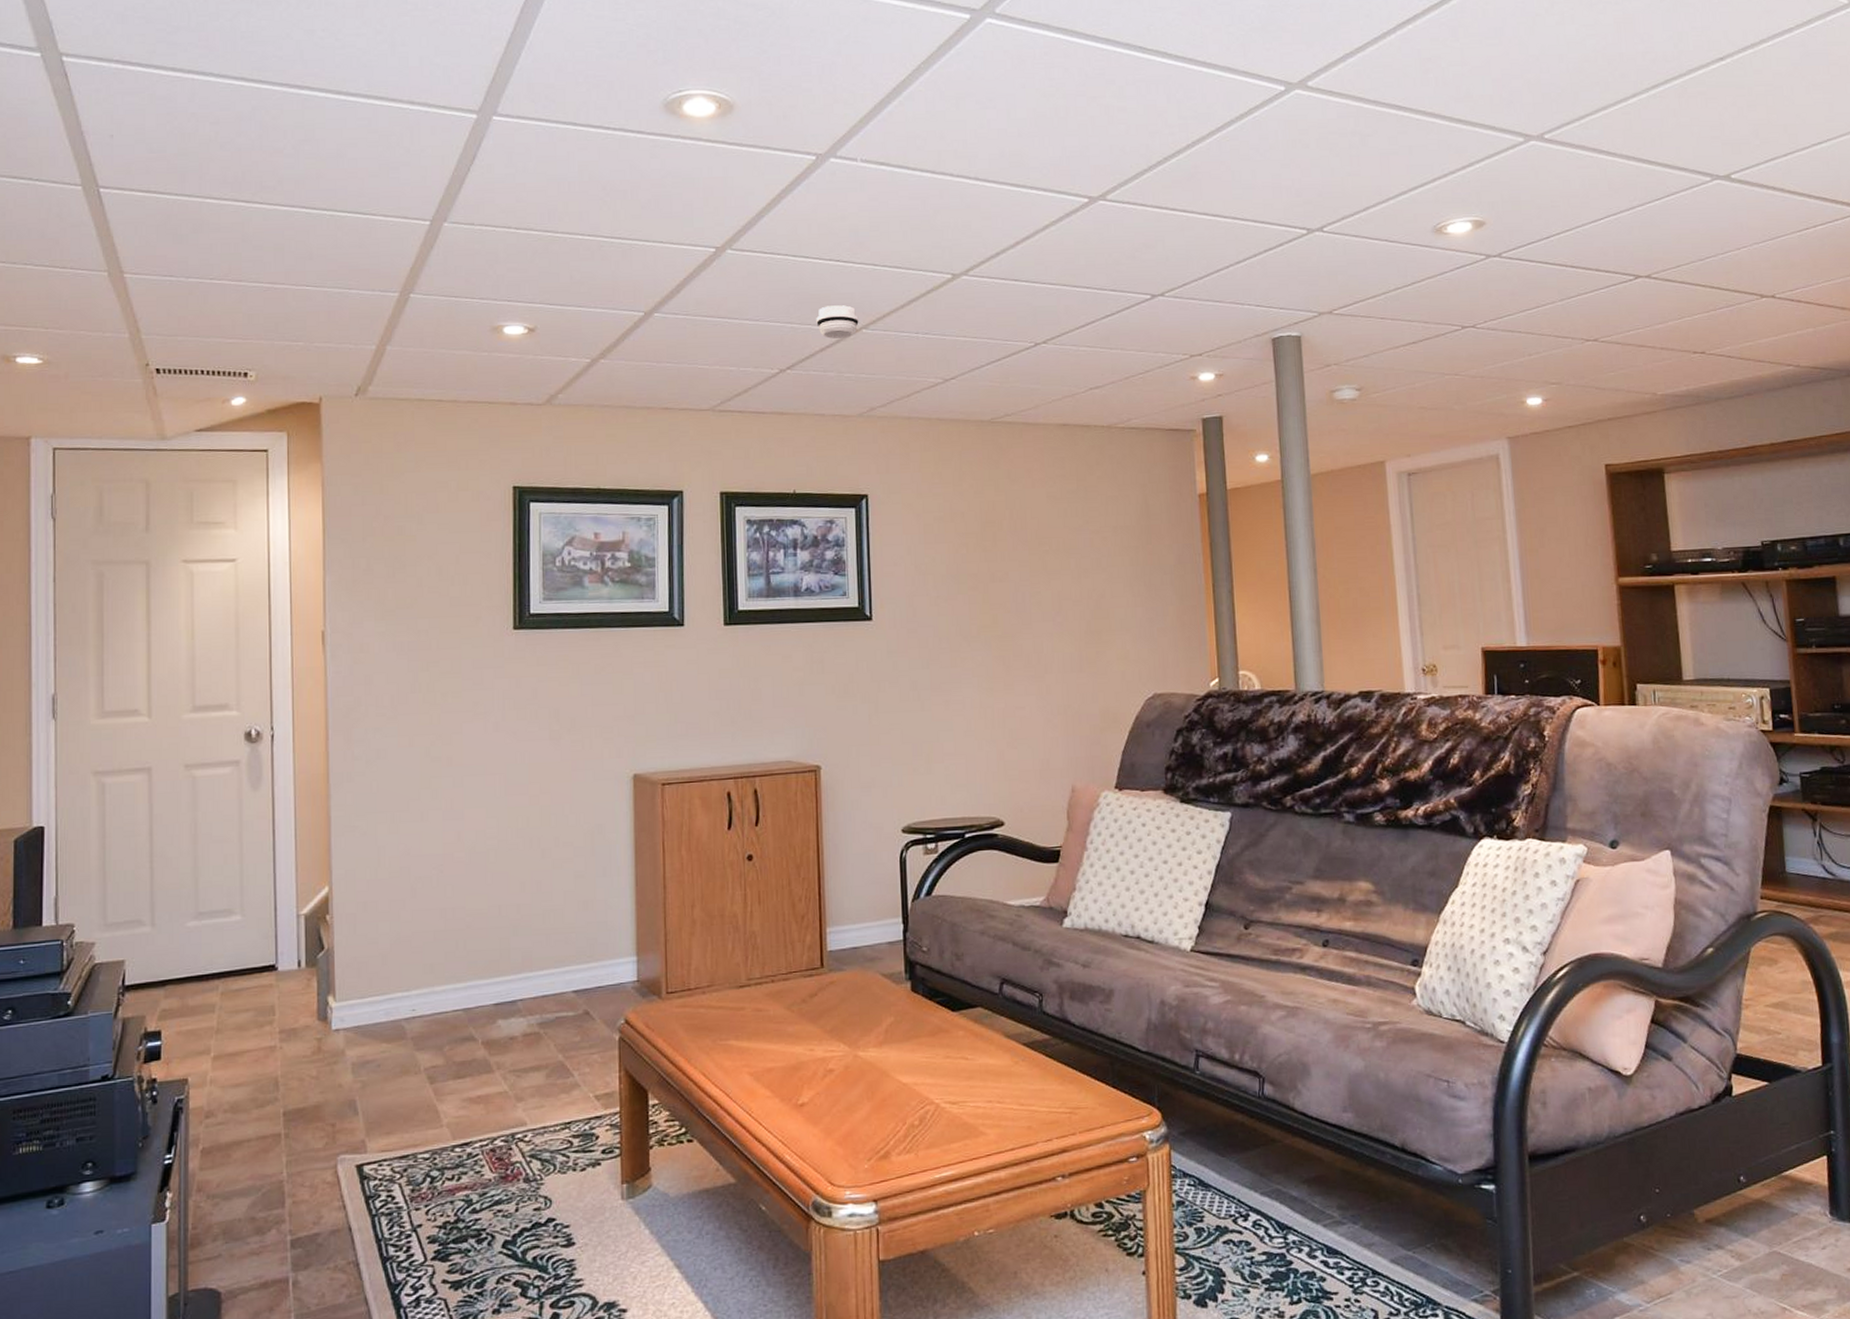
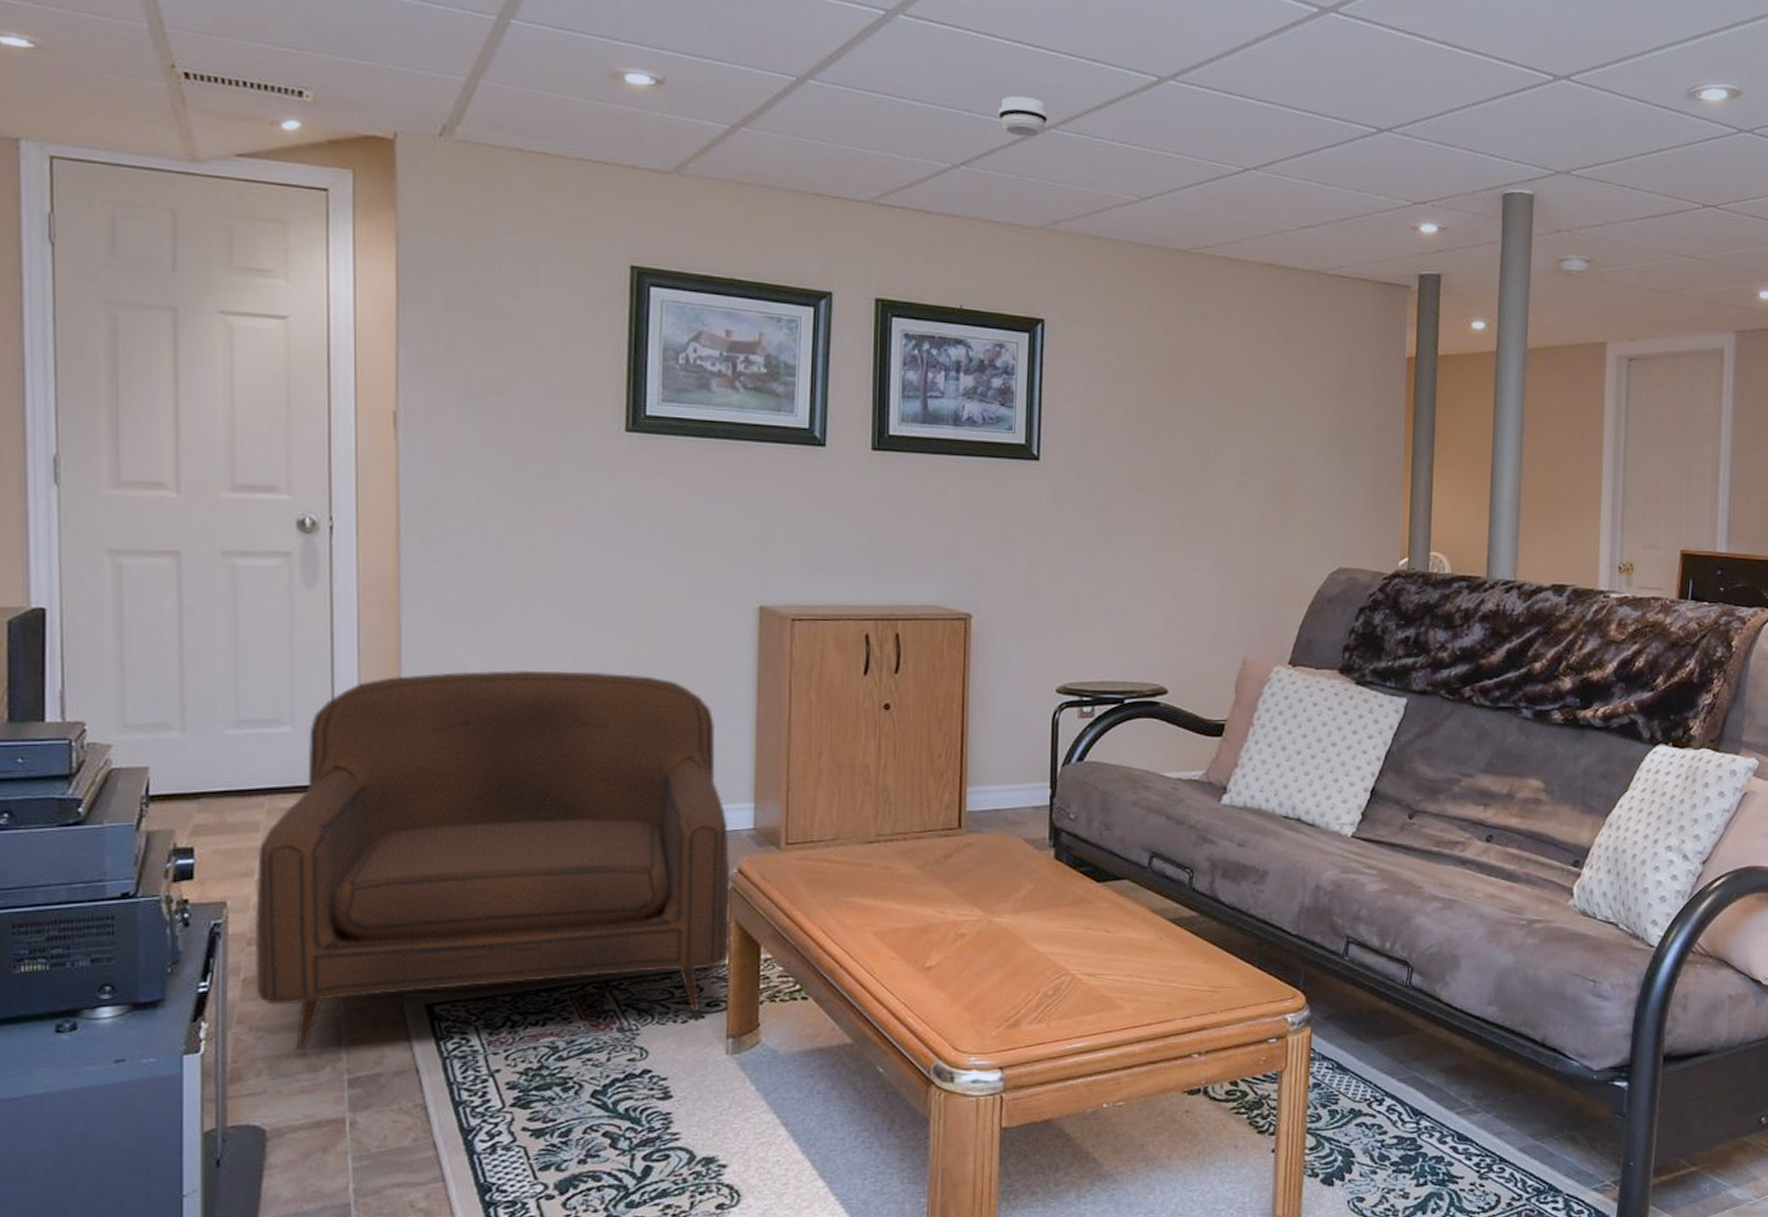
armchair: none [211,845,621,1215] -> present [254,669,731,1051]

